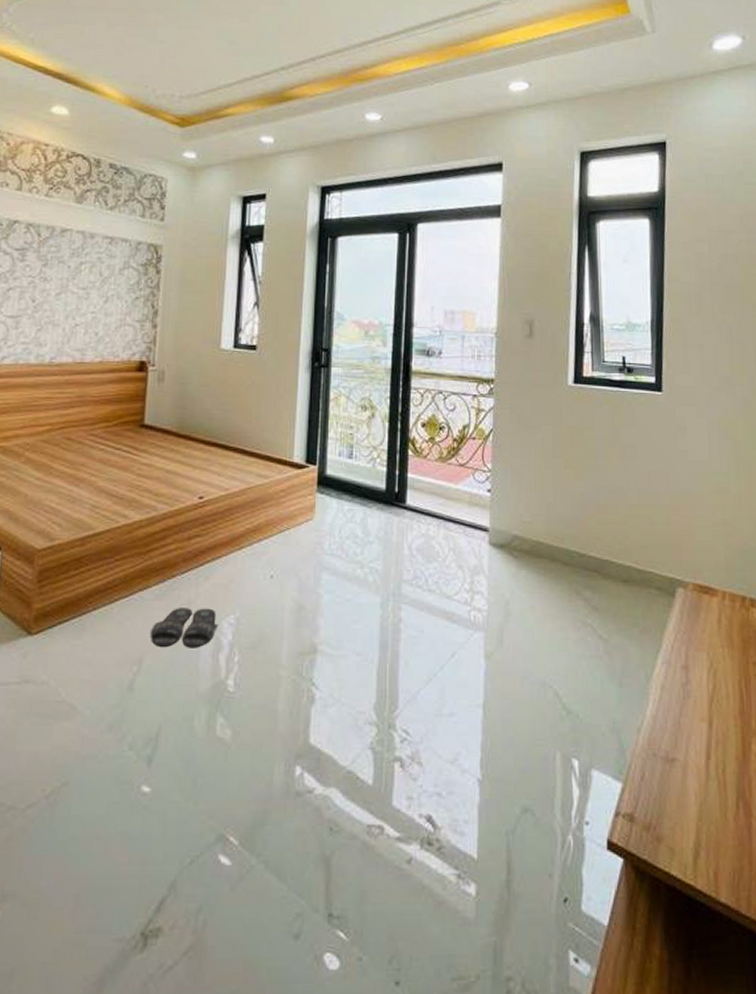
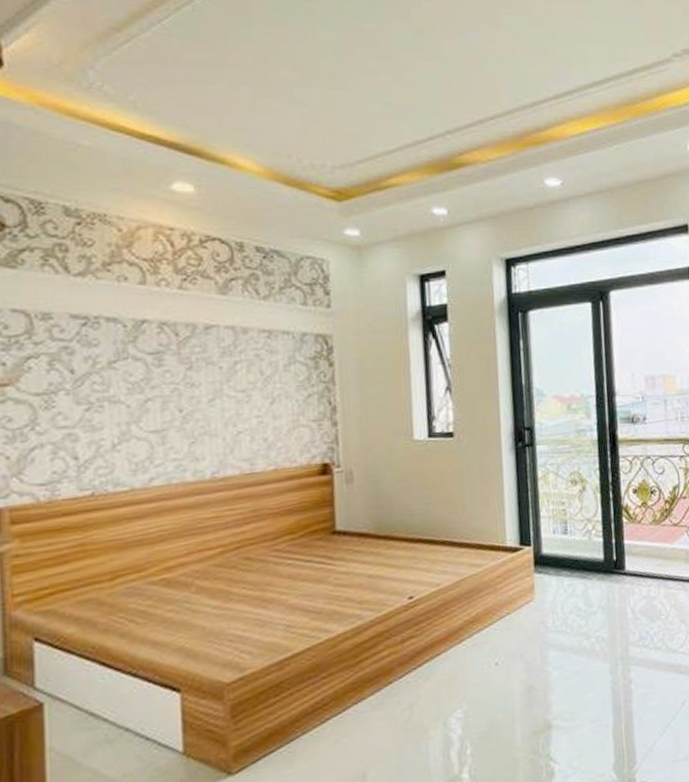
slippers: present [151,608,219,648] -> none [372,707,446,757]

